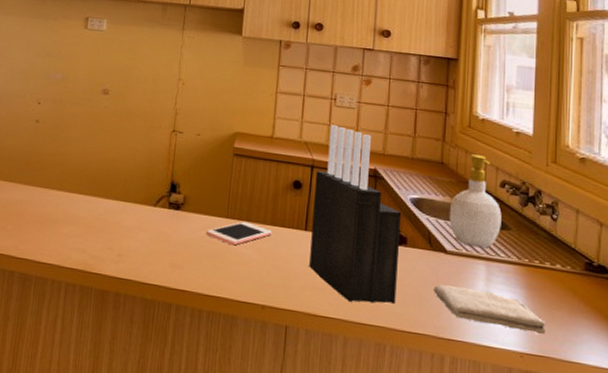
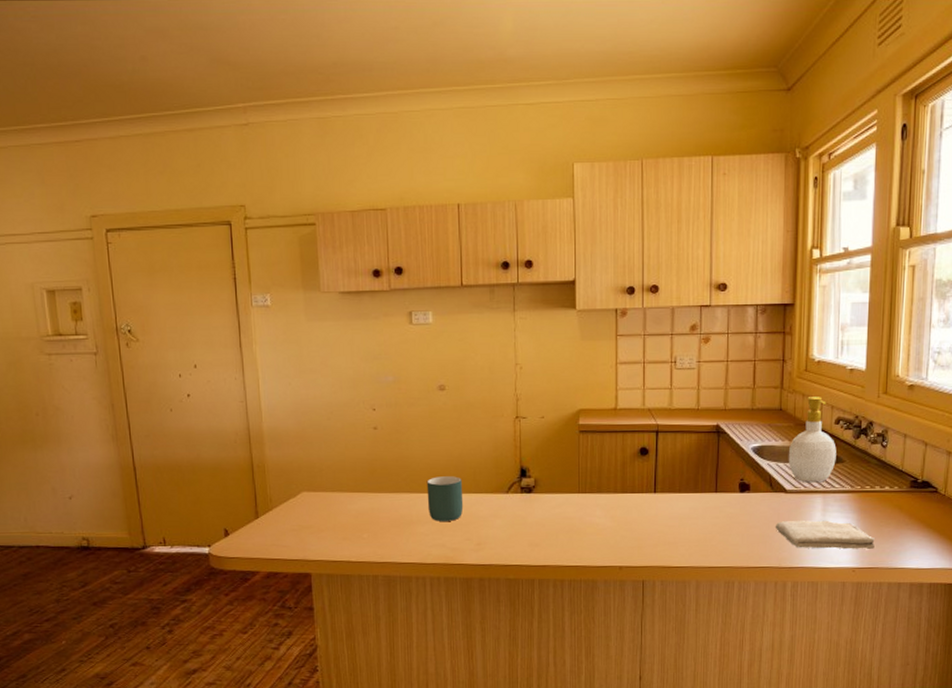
mug: none [75,178,112,227] -> present [426,476,464,521]
cell phone: present [207,221,273,246] -> none [561,493,624,518]
knife block: present [309,125,402,305] -> none [661,388,744,550]

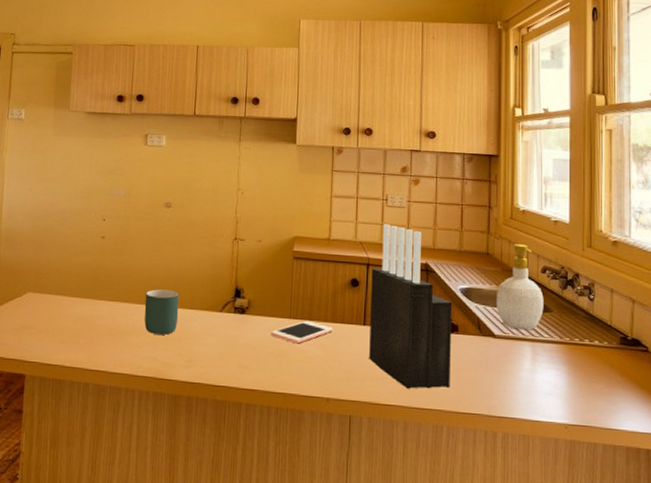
cell phone: none [561,493,624,518] -> present [271,320,333,344]
knife block: none [661,388,744,550] -> present [369,224,453,389]
washcloth: present [775,520,875,549] -> none [484,367,587,405]

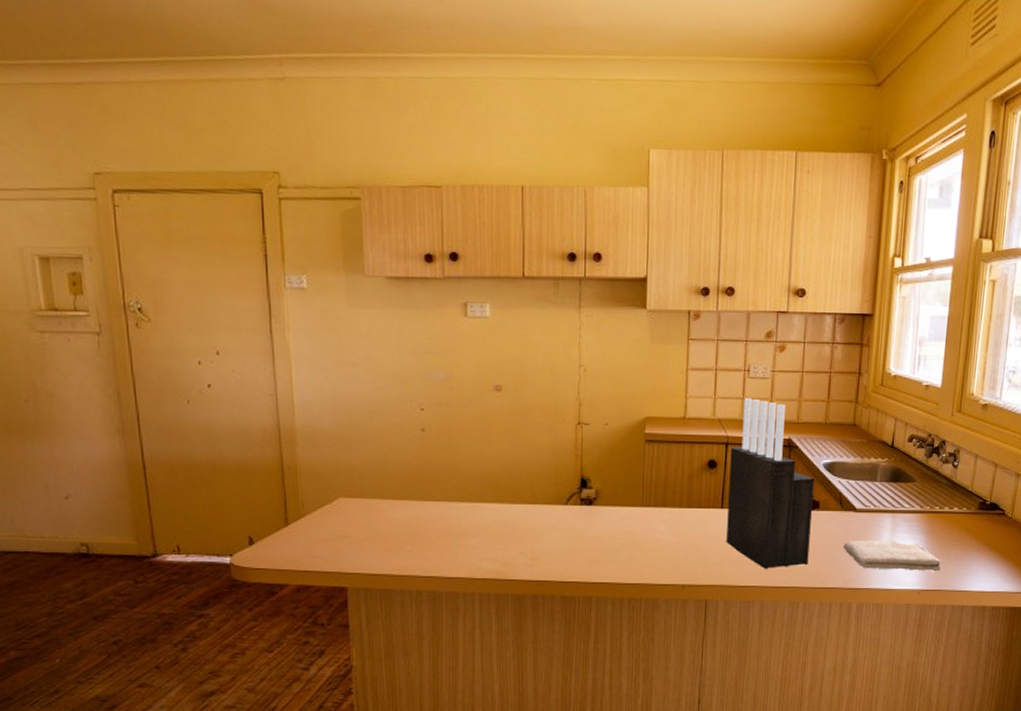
mug: present [144,289,179,335] -> none [478,485,518,533]
cell phone: present [271,320,333,344] -> none [622,507,689,533]
washcloth: none [484,367,587,405] -> present [842,541,941,571]
soap bottle: present [496,244,544,330] -> none [859,413,908,502]

